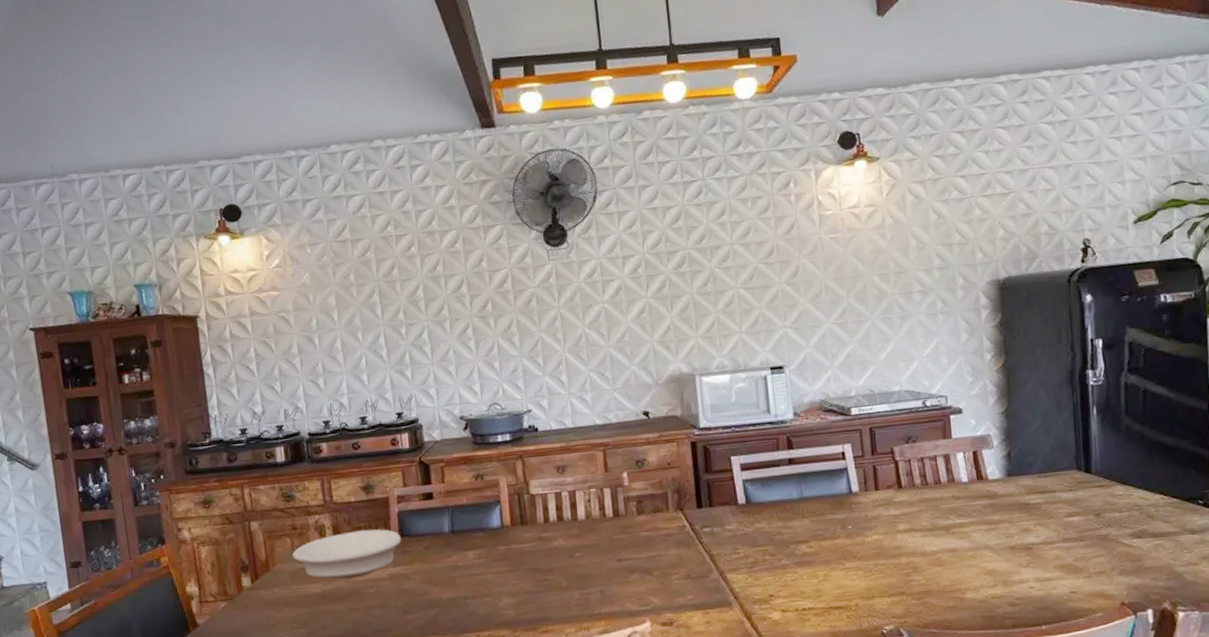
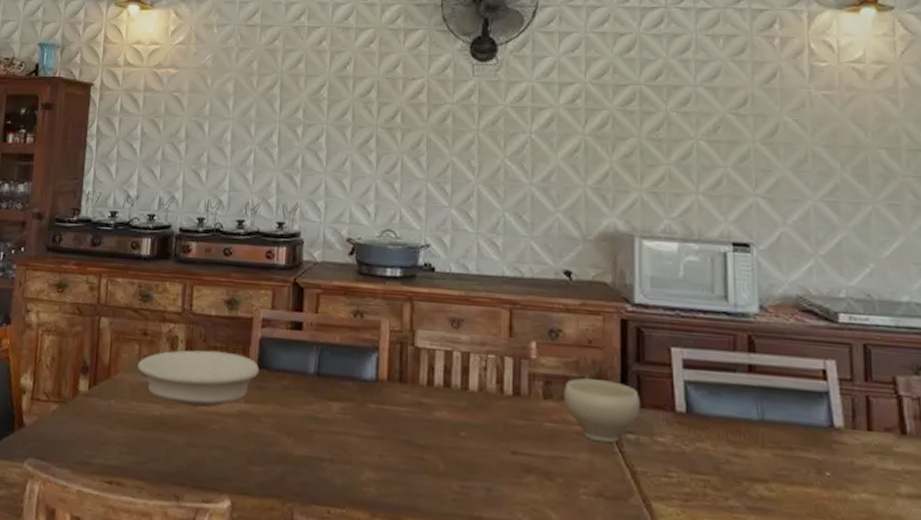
bowl: none [652,491,713,539] -> present [563,378,641,443]

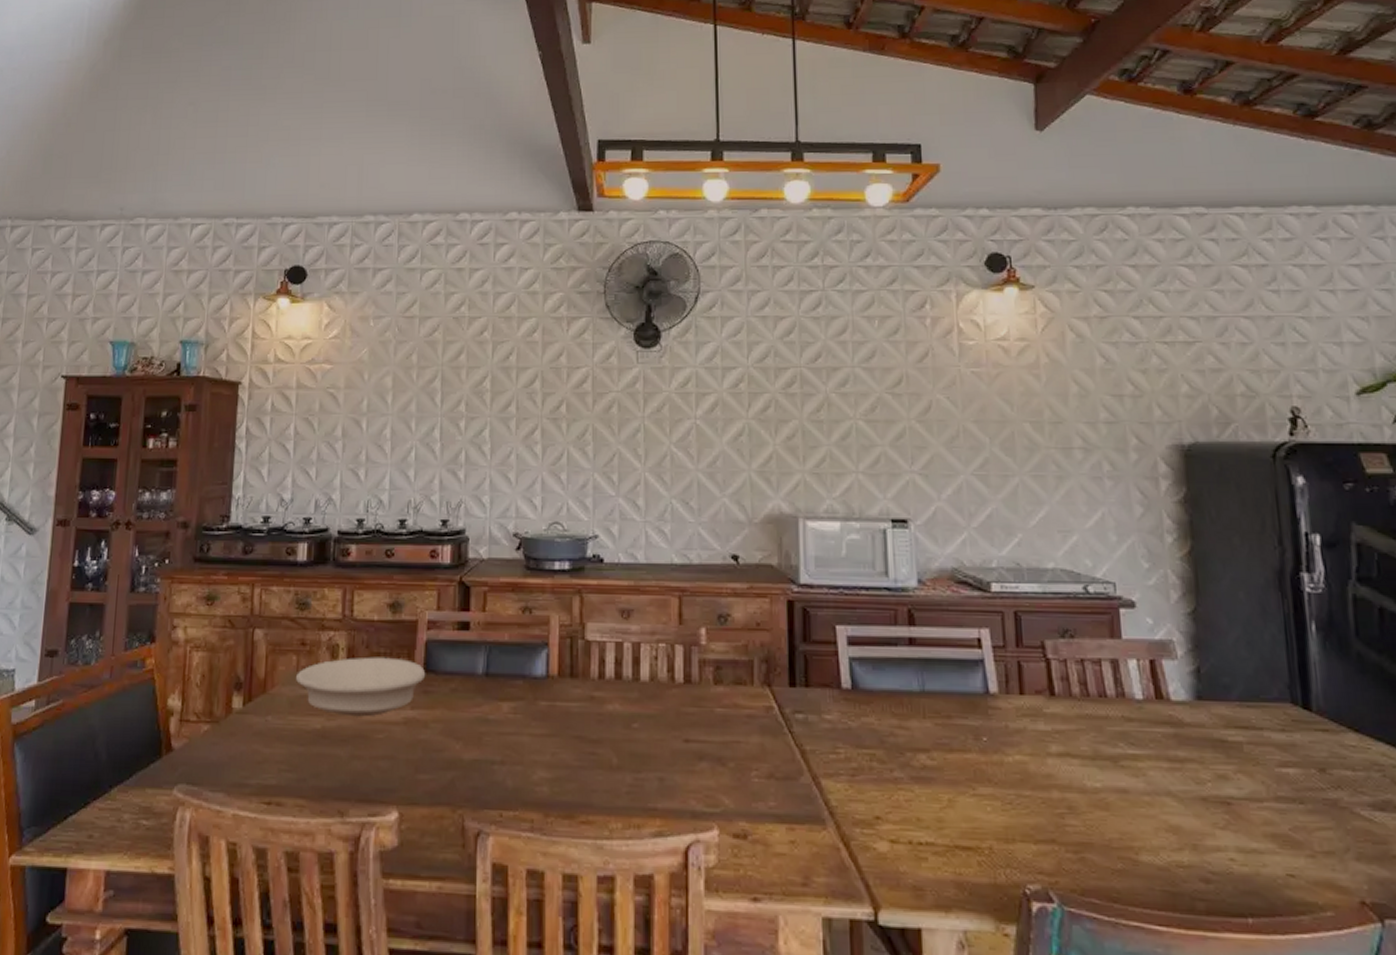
bowl: present [563,378,641,443] -> none [733,661,809,724]

